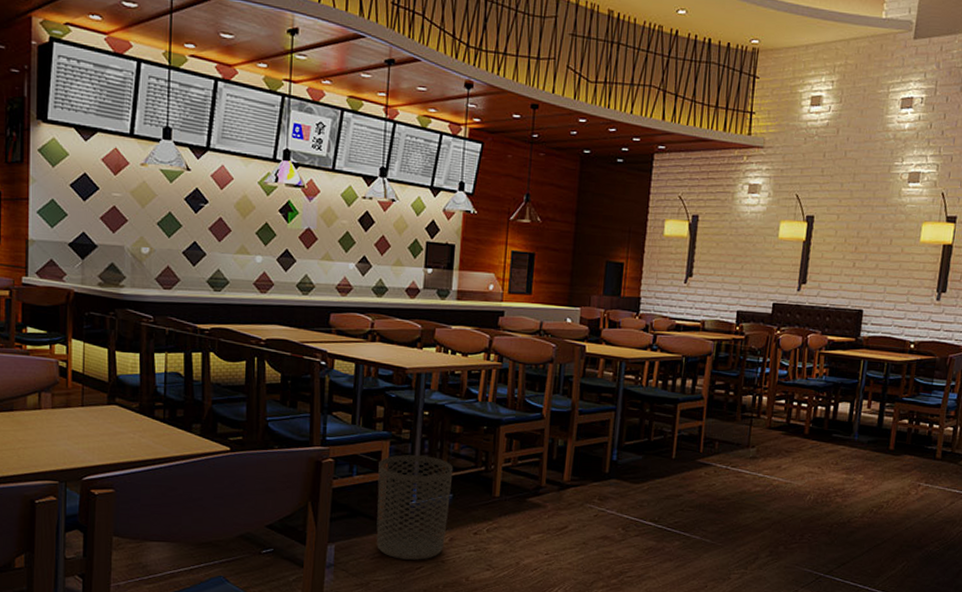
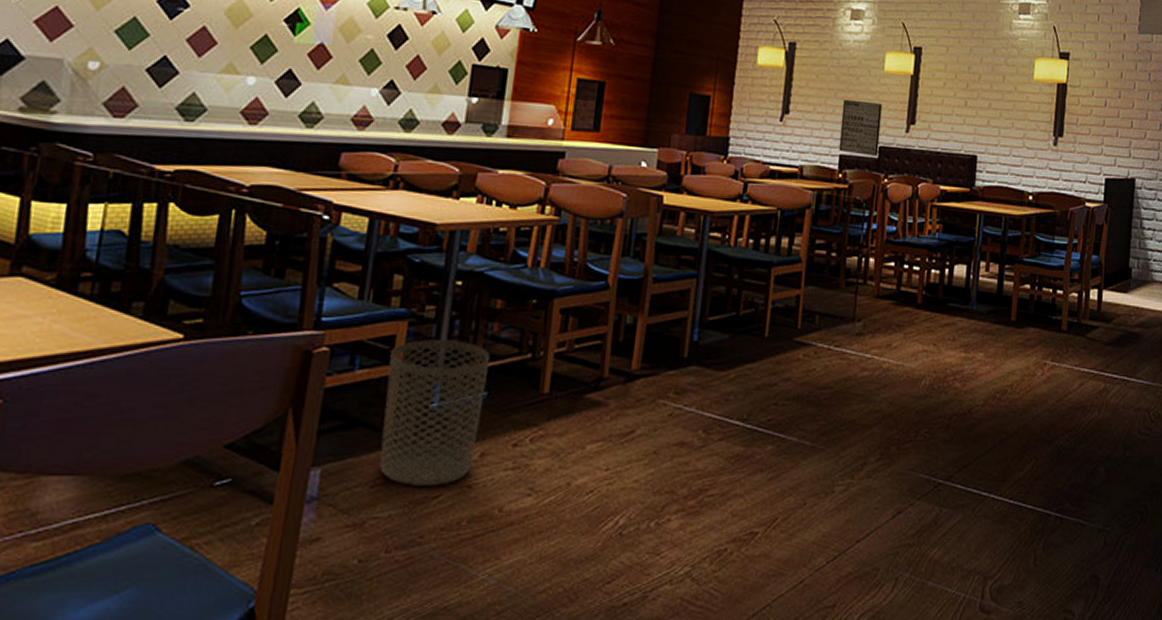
wall art: none [736,263,777,312] -> present [838,99,883,156]

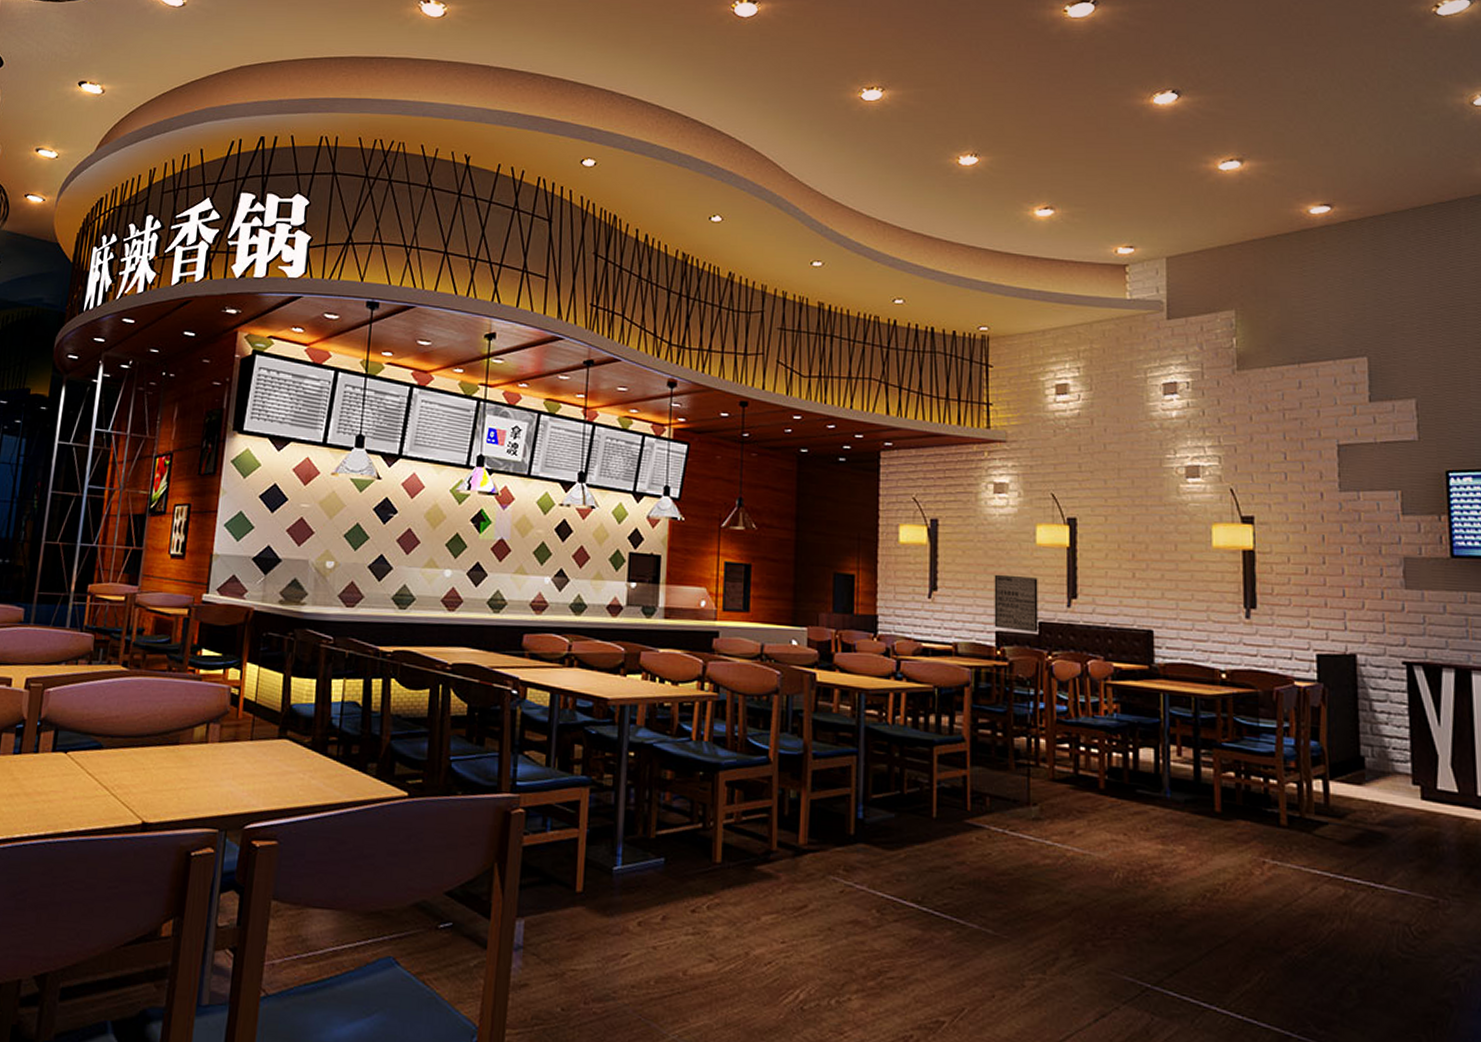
waste bin: present [380,339,491,486] -> none [574,805,665,945]

